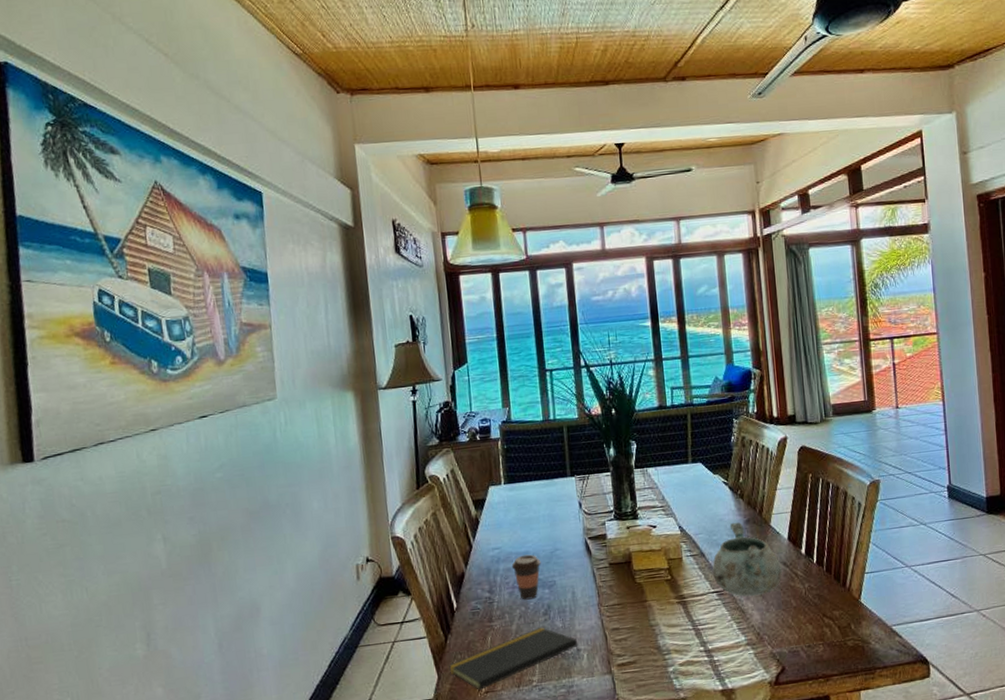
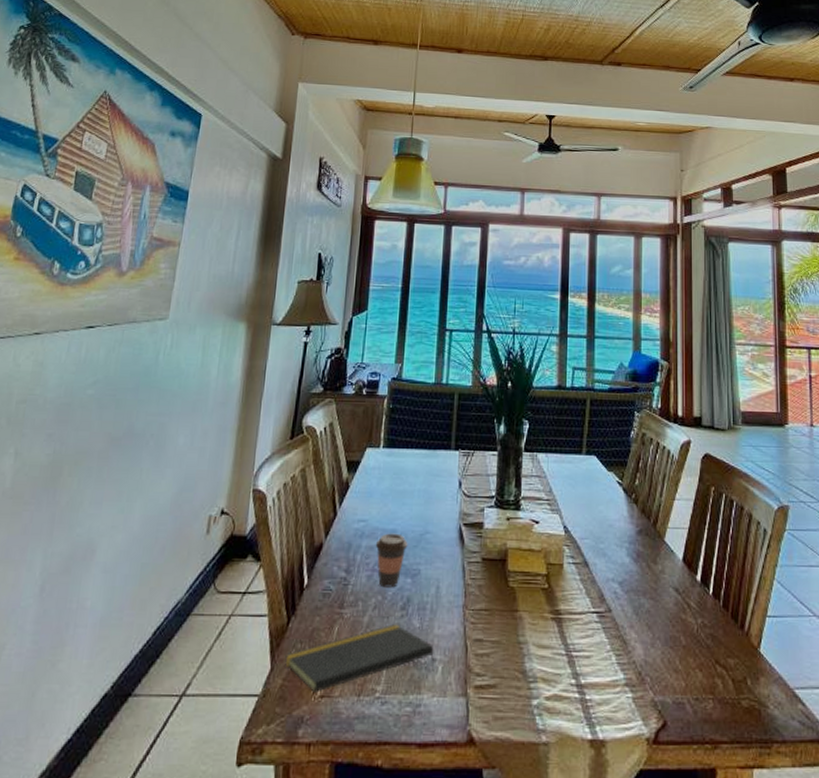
decorative bowl: present [712,521,782,597] -> none [596,530,673,625]

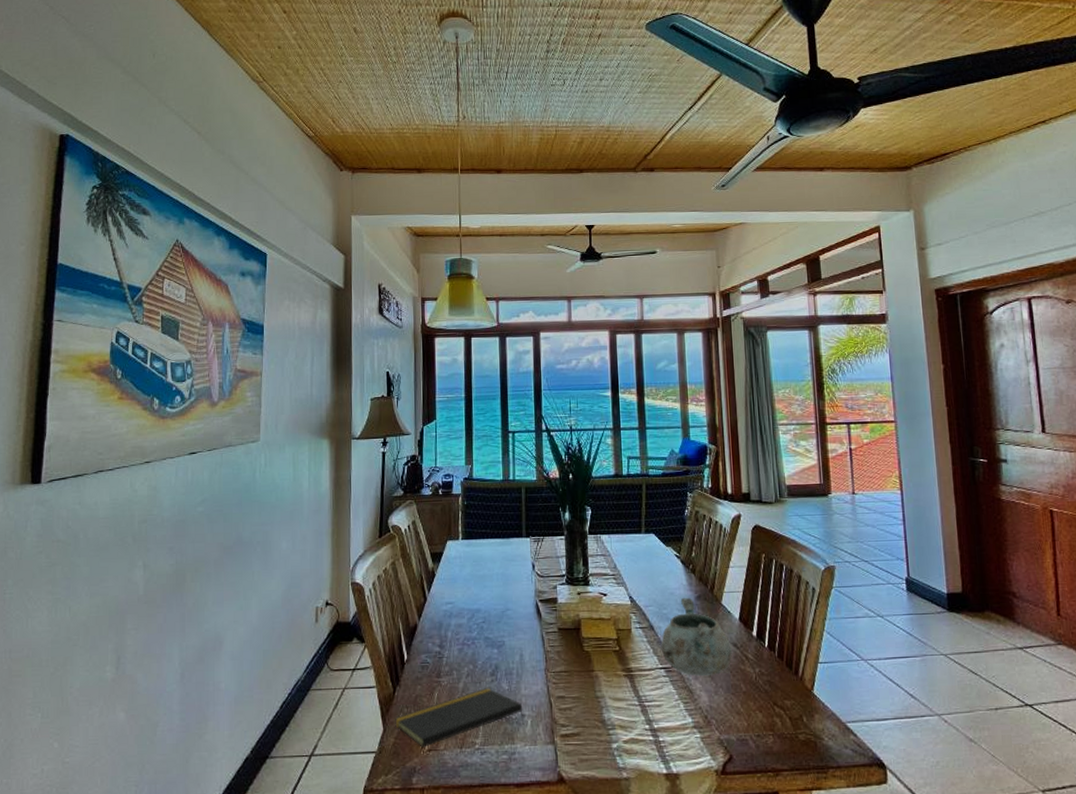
coffee cup: present [375,533,408,588] -> none [463,612,492,658]
decorative bowl: none [596,530,673,625] -> present [661,597,732,677]

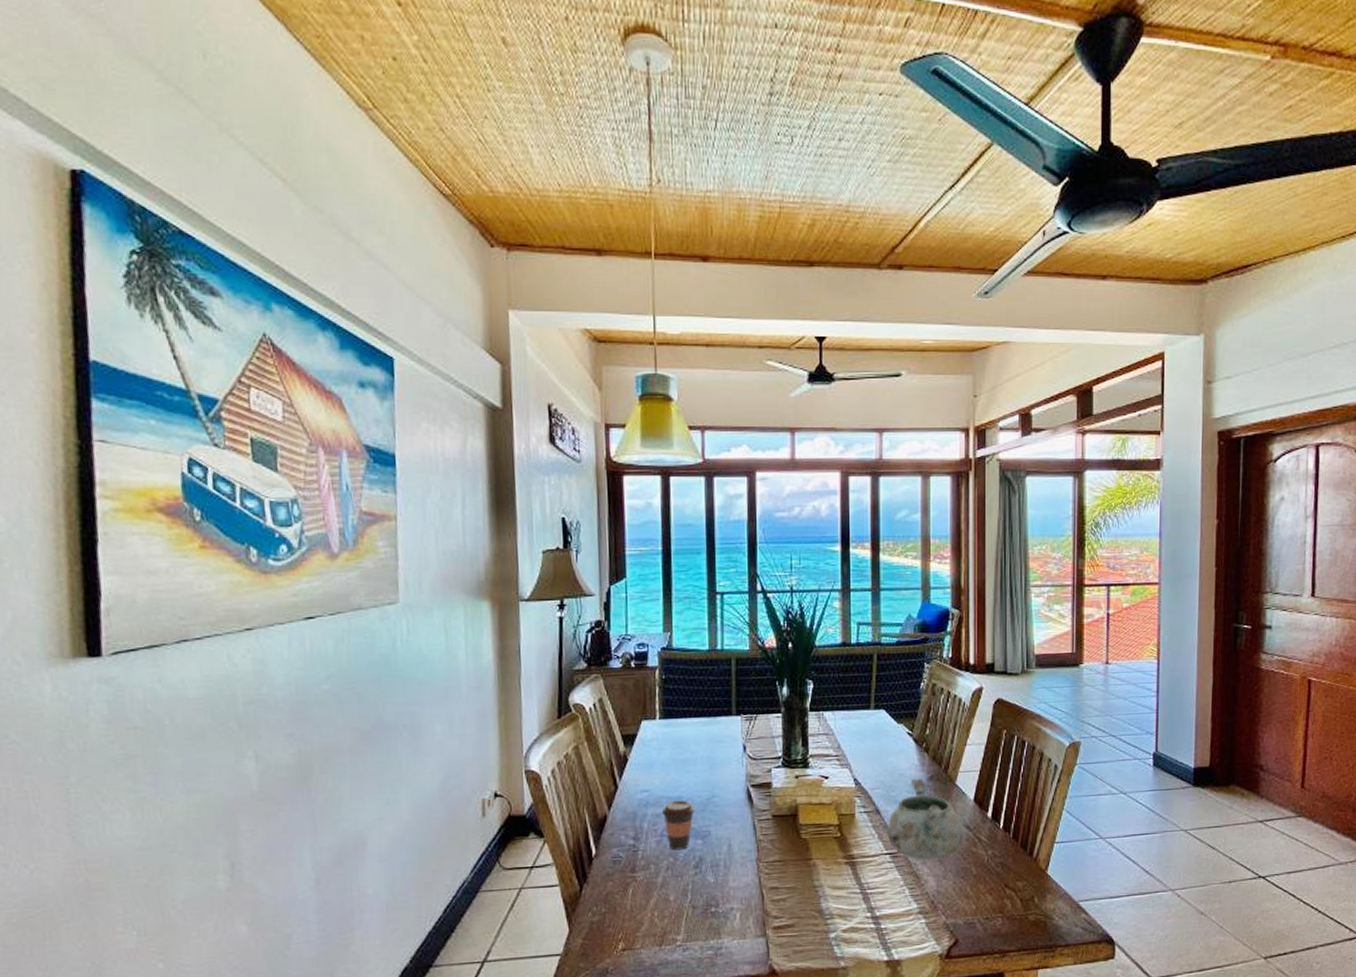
notepad: present [395,687,525,747] -> none [583,880,733,947]
coffee cup: none [463,612,492,658] -> present [661,799,695,850]

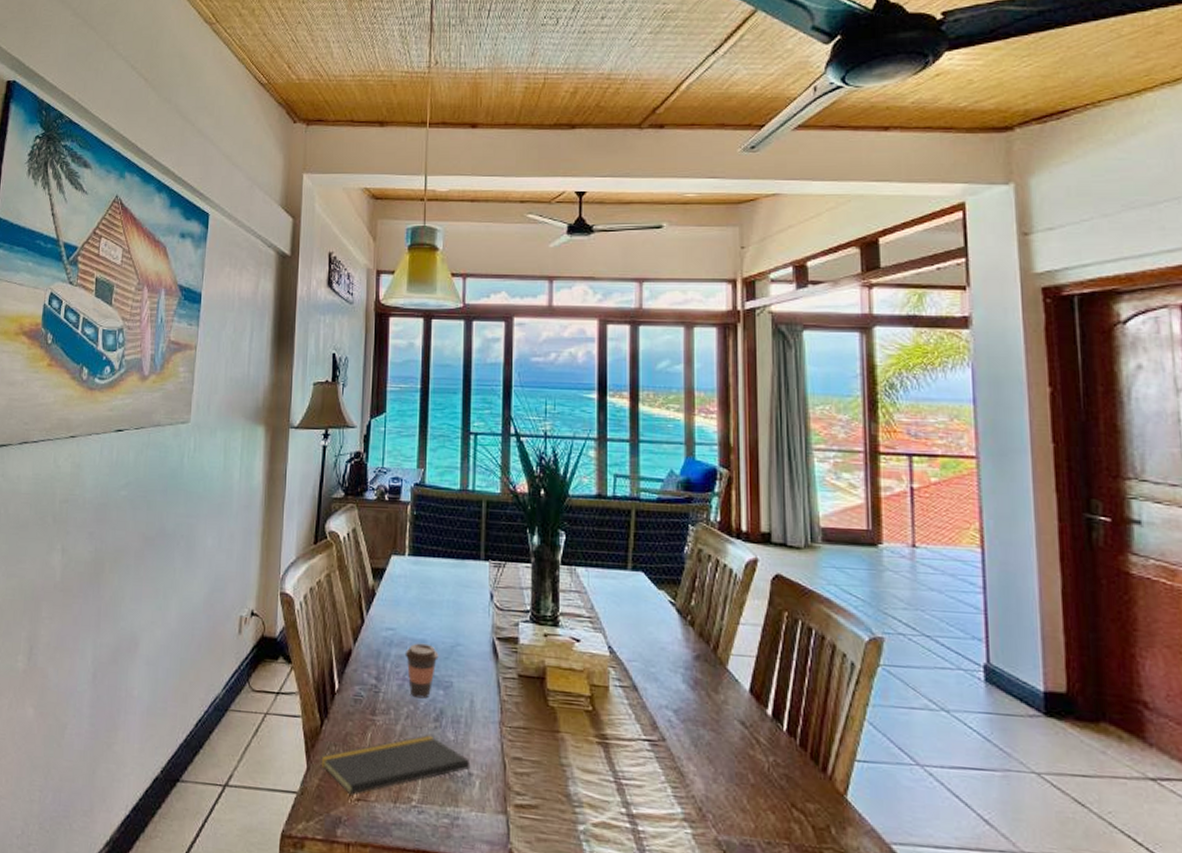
notepad: none [583,880,733,947] -> present [320,734,472,795]
decorative bowl: present [888,778,964,861] -> none [647,654,738,758]

